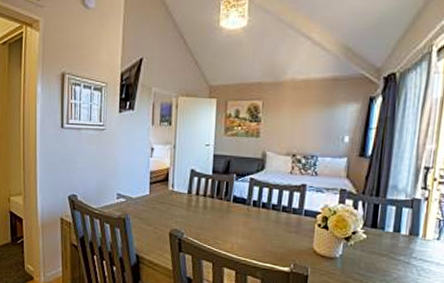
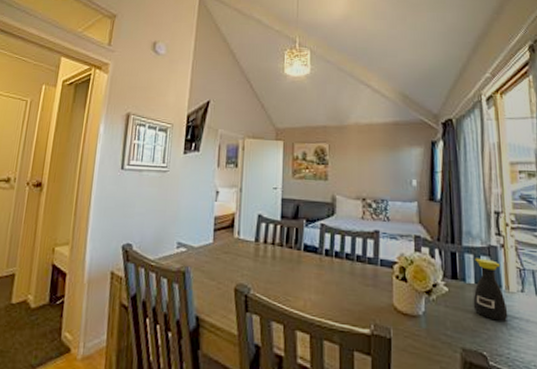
bottle: none [388,209,422,264] -> present [473,258,508,321]

